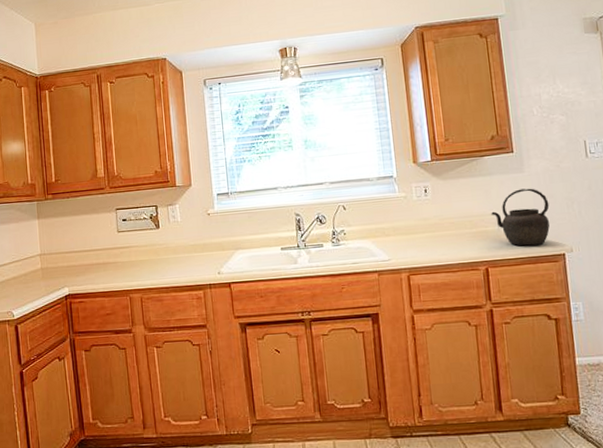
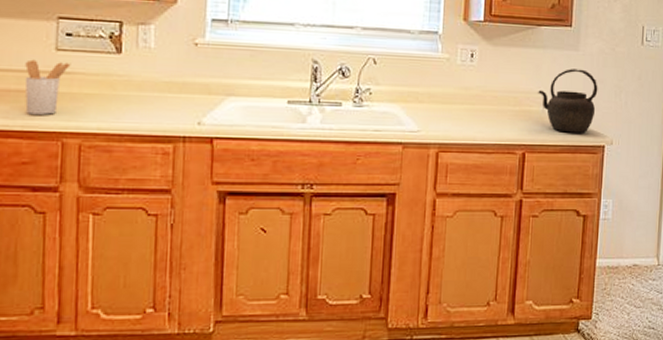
utensil holder: none [100,240,129,280] -> present [24,59,71,115]

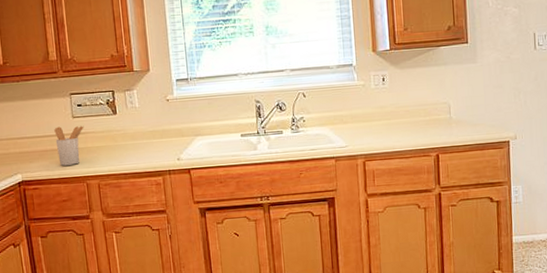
kettle: present [538,69,598,133] -> none [444,78,498,134]

